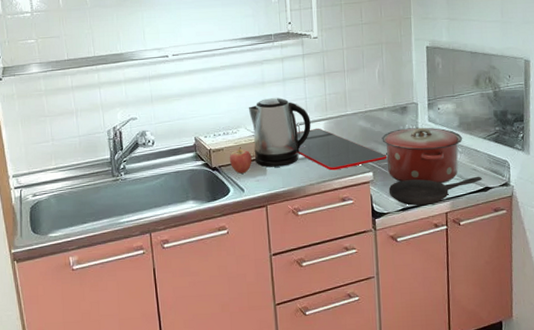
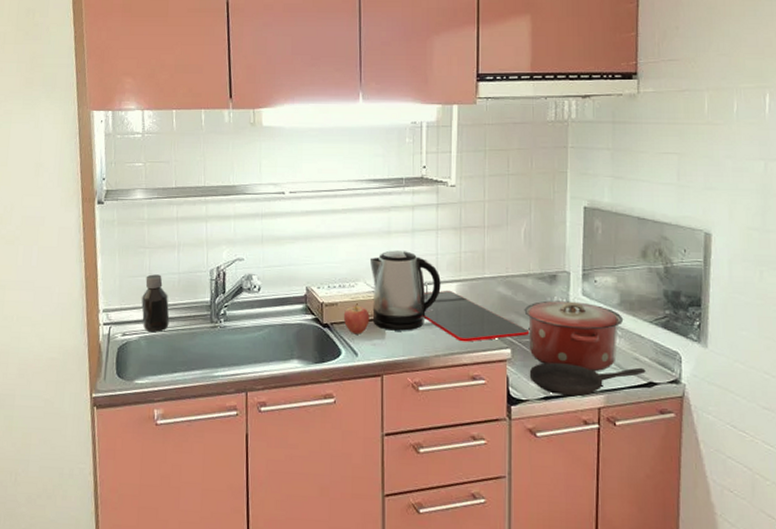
bottle: none [46,139,75,190] -> present [141,274,170,332]

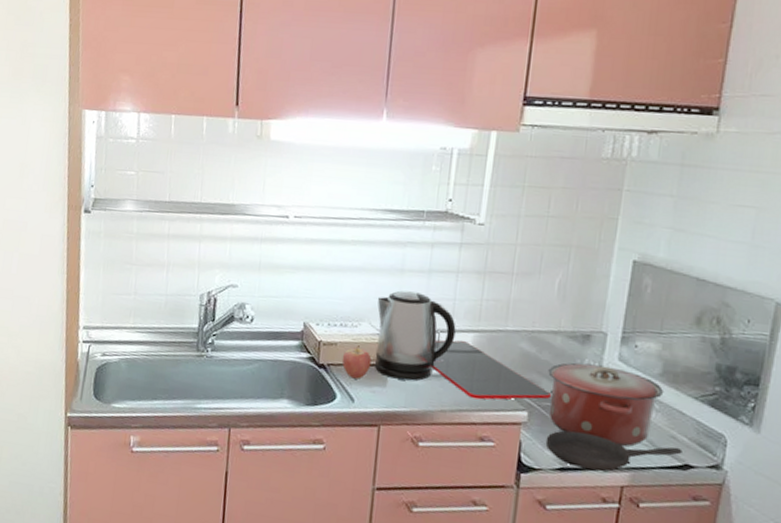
bottle: present [141,274,170,332] -> none [124,293,154,355]

